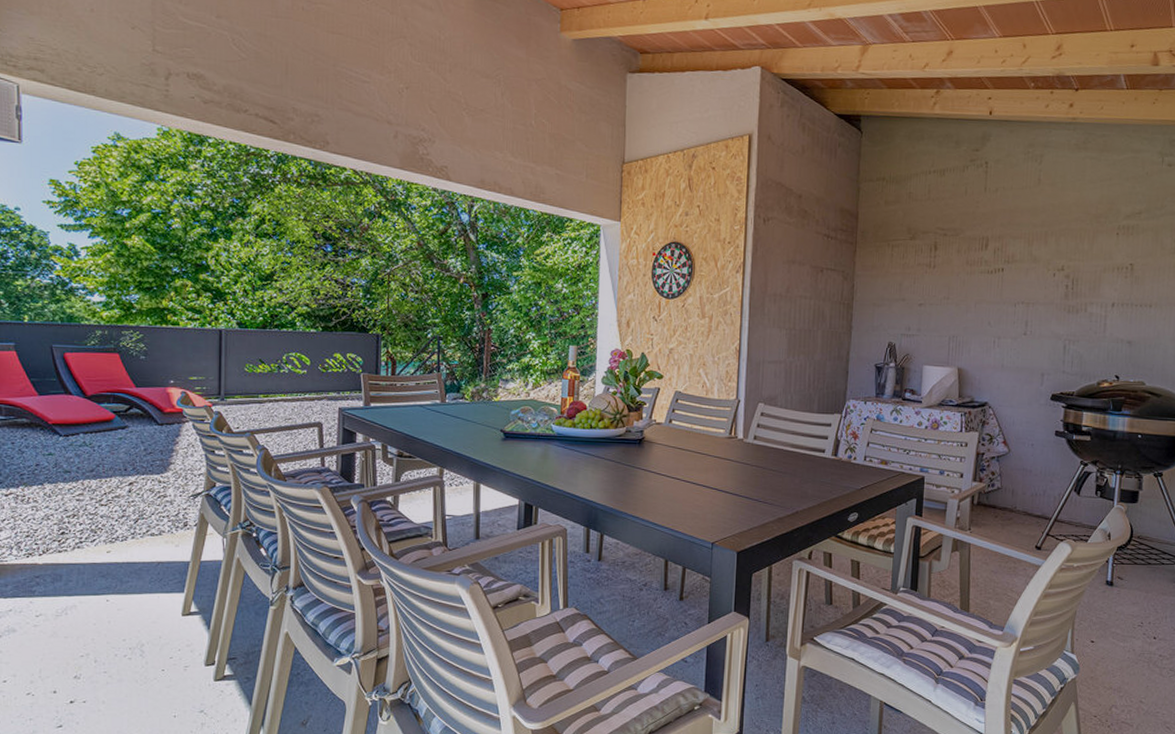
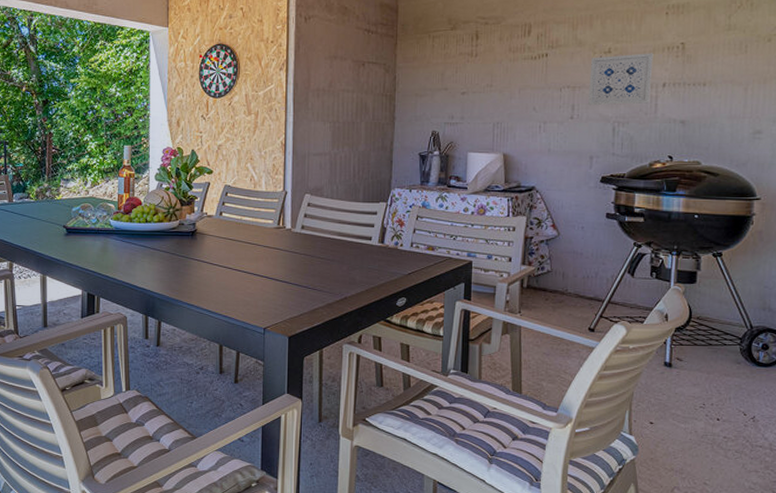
wall art: none [1041,272,1104,323] -> present [588,53,654,106]

